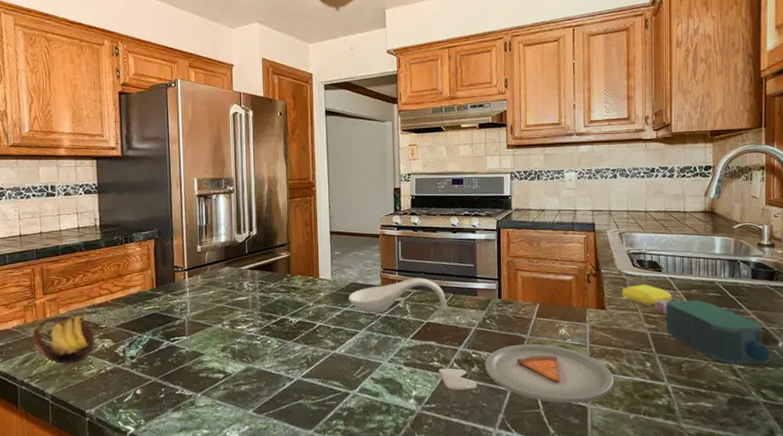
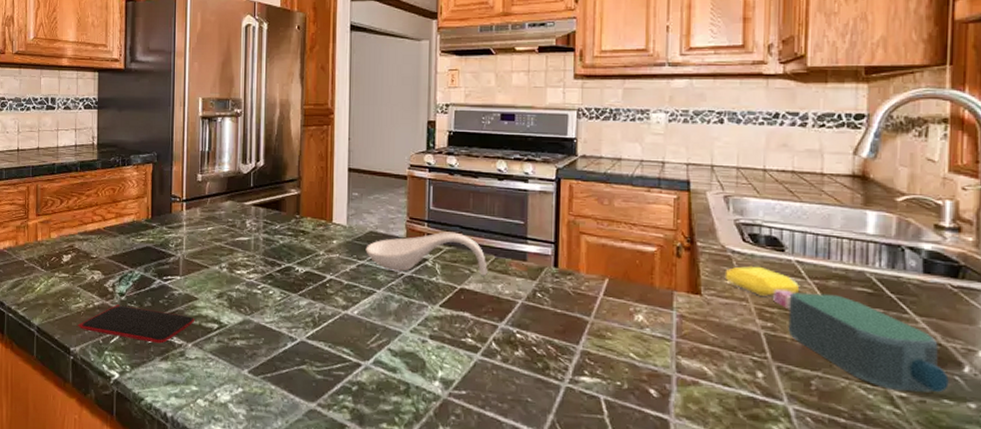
banana: present [32,315,95,364] -> none [22,240,84,294]
smartphone: none [90,367,203,397] -> present [76,305,195,344]
dinner plate: present [438,344,614,403] -> none [472,328,709,415]

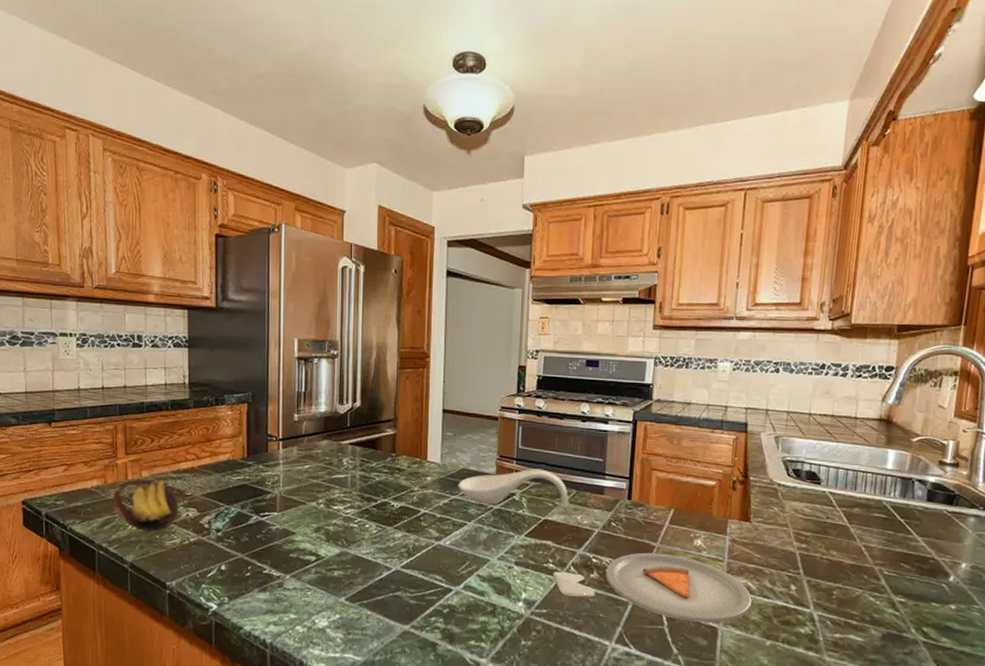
banana: none [22,240,84,294] -> present [112,479,178,531]
smartphone: present [76,305,195,344] -> none [172,540,293,576]
dinner plate: none [472,328,709,415] -> present [553,552,752,623]
soap bar: present [724,265,799,296] -> none [771,496,830,522]
bottle: present [773,289,949,393] -> none [808,516,938,598]

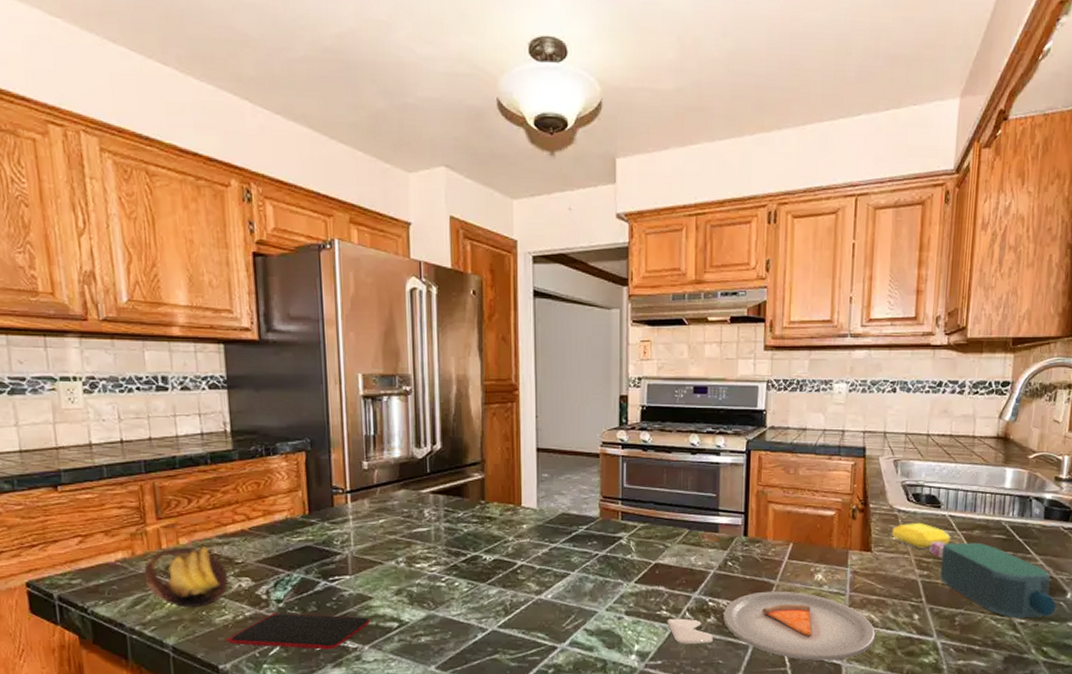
smartphone: none [172,540,293,576] -> present [224,613,371,650]
spoon rest: present [458,468,569,508] -> none [558,508,681,551]
soap bar: none [771,496,830,522] -> present [891,522,950,548]
bottle: none [808,516,938,598] -> present [929,542,1056,618]

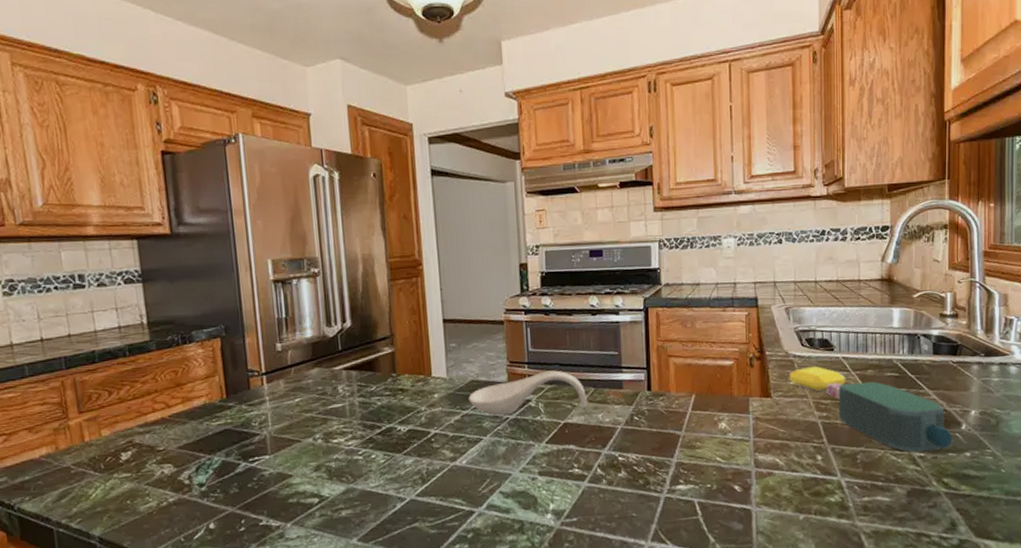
banana: present [143,546,228,608] -> none [67,436,151,498]
smartphone: present [224,613,371,650] -> none [149,495,292,531]
spoon rest: none [558,508,681,551] -> present [468,370,588,416]
dinner plate: present [667,591,875,661] -> none [579,441,781,508]

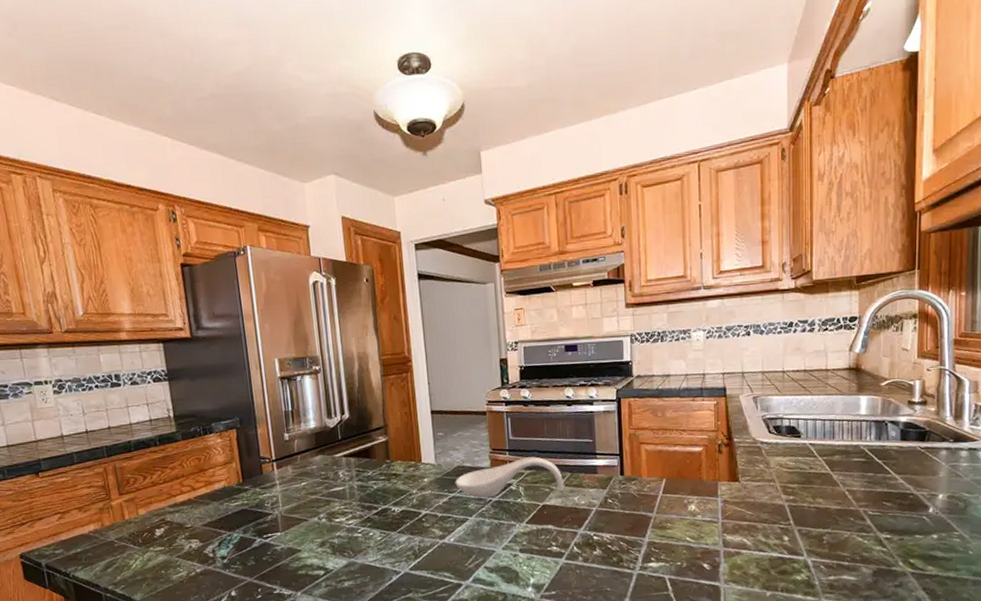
soap bar: present [789,365,845,391] -> none [756,451,812,476]
bottle: present [827,381,952,452] -> none [794,466,919,534]

